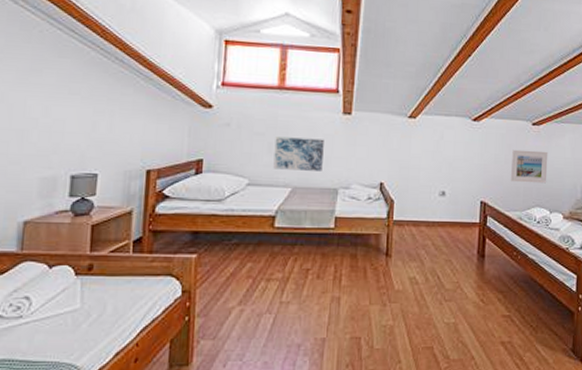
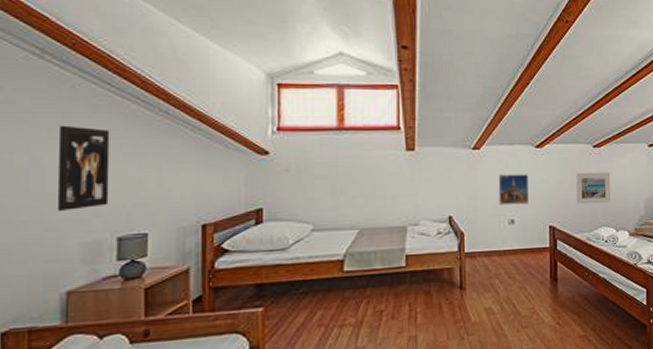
wall art: none [20,67,71,147] -> present [56,125,110,211]
wall art: present [273,136,324,171] -> none [338,177,389,212]
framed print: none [431,145,463,177] -> present [498,174,529,205]

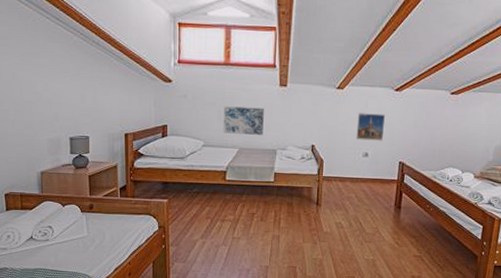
wall art: present [56,125,110,211] -> none [28,50,63,115]
wall art: none [338,177,389,212] -> present [223,106,264,135]
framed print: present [576,172,611,205] -> none [428,116,465,147]

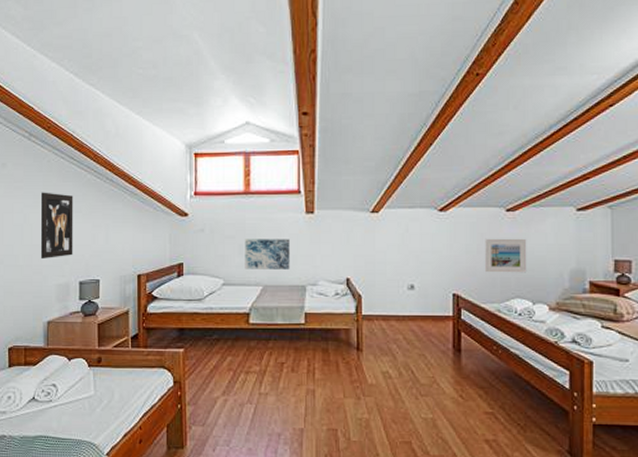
wall art: none [28,50,63,115] -> present [40,192,73,258]
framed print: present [356,113,385,141] -> none [397,238,430,270]
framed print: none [428,116,465,147] -> present [485,238,527,273]

